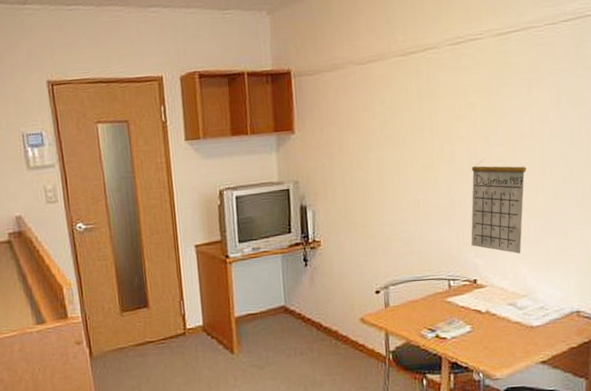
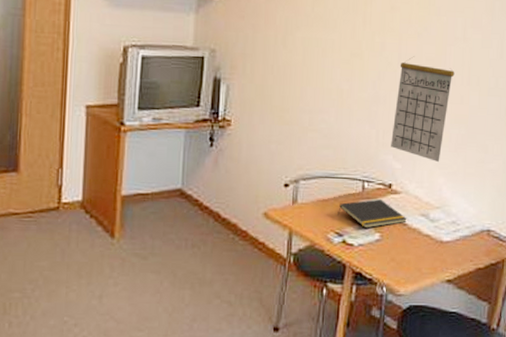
notepad: none [428,294,495,323] -> present [337,198,407,229]

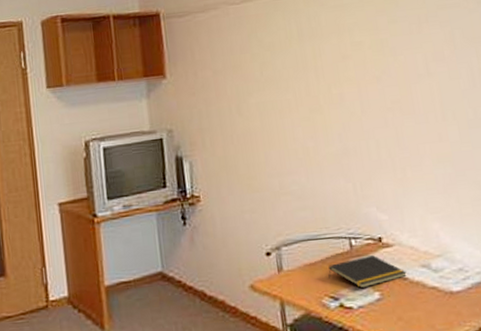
calendar: present [391,56,455,163] -> none [364,101,430,208]

